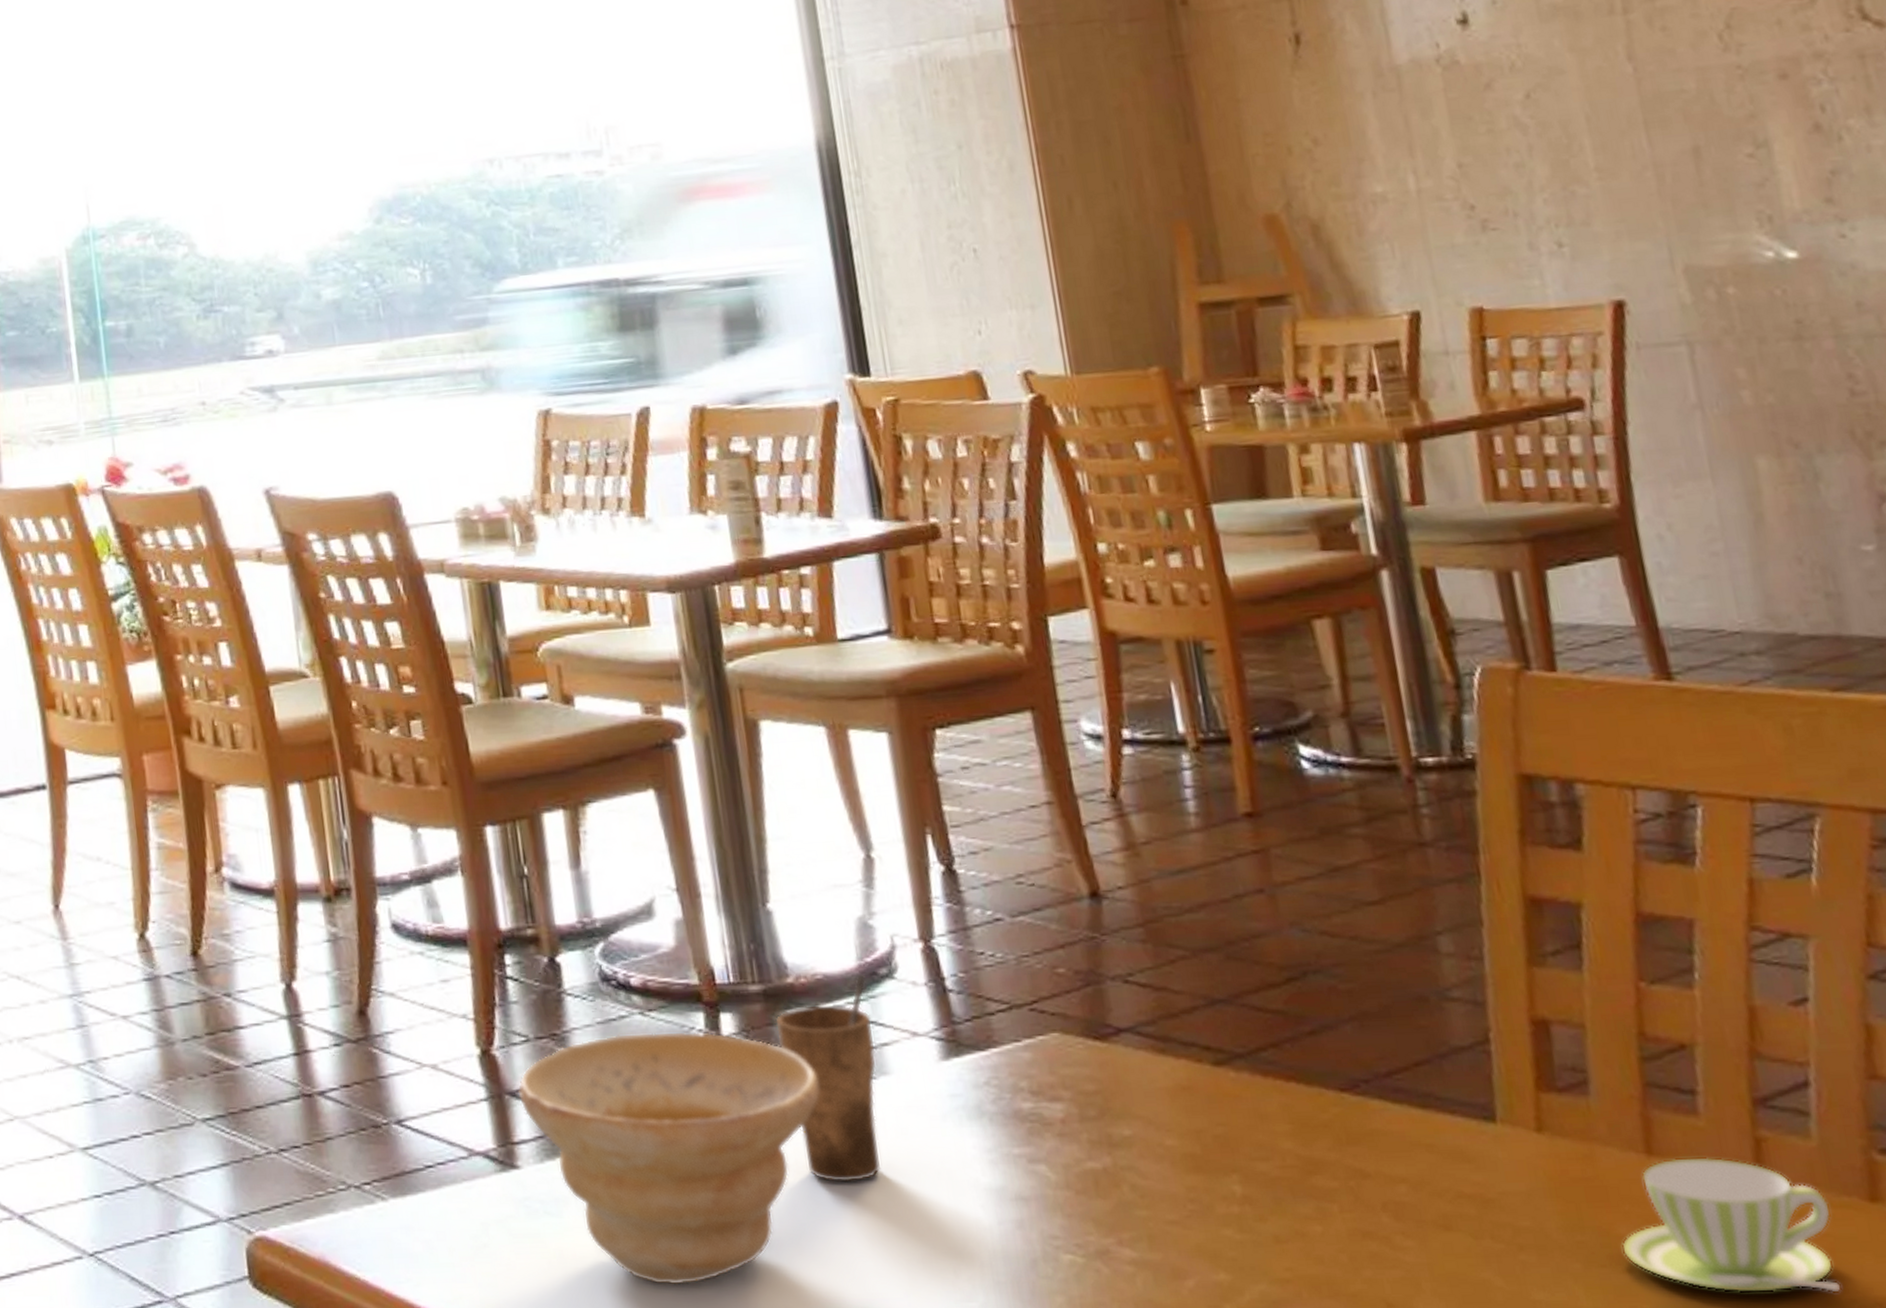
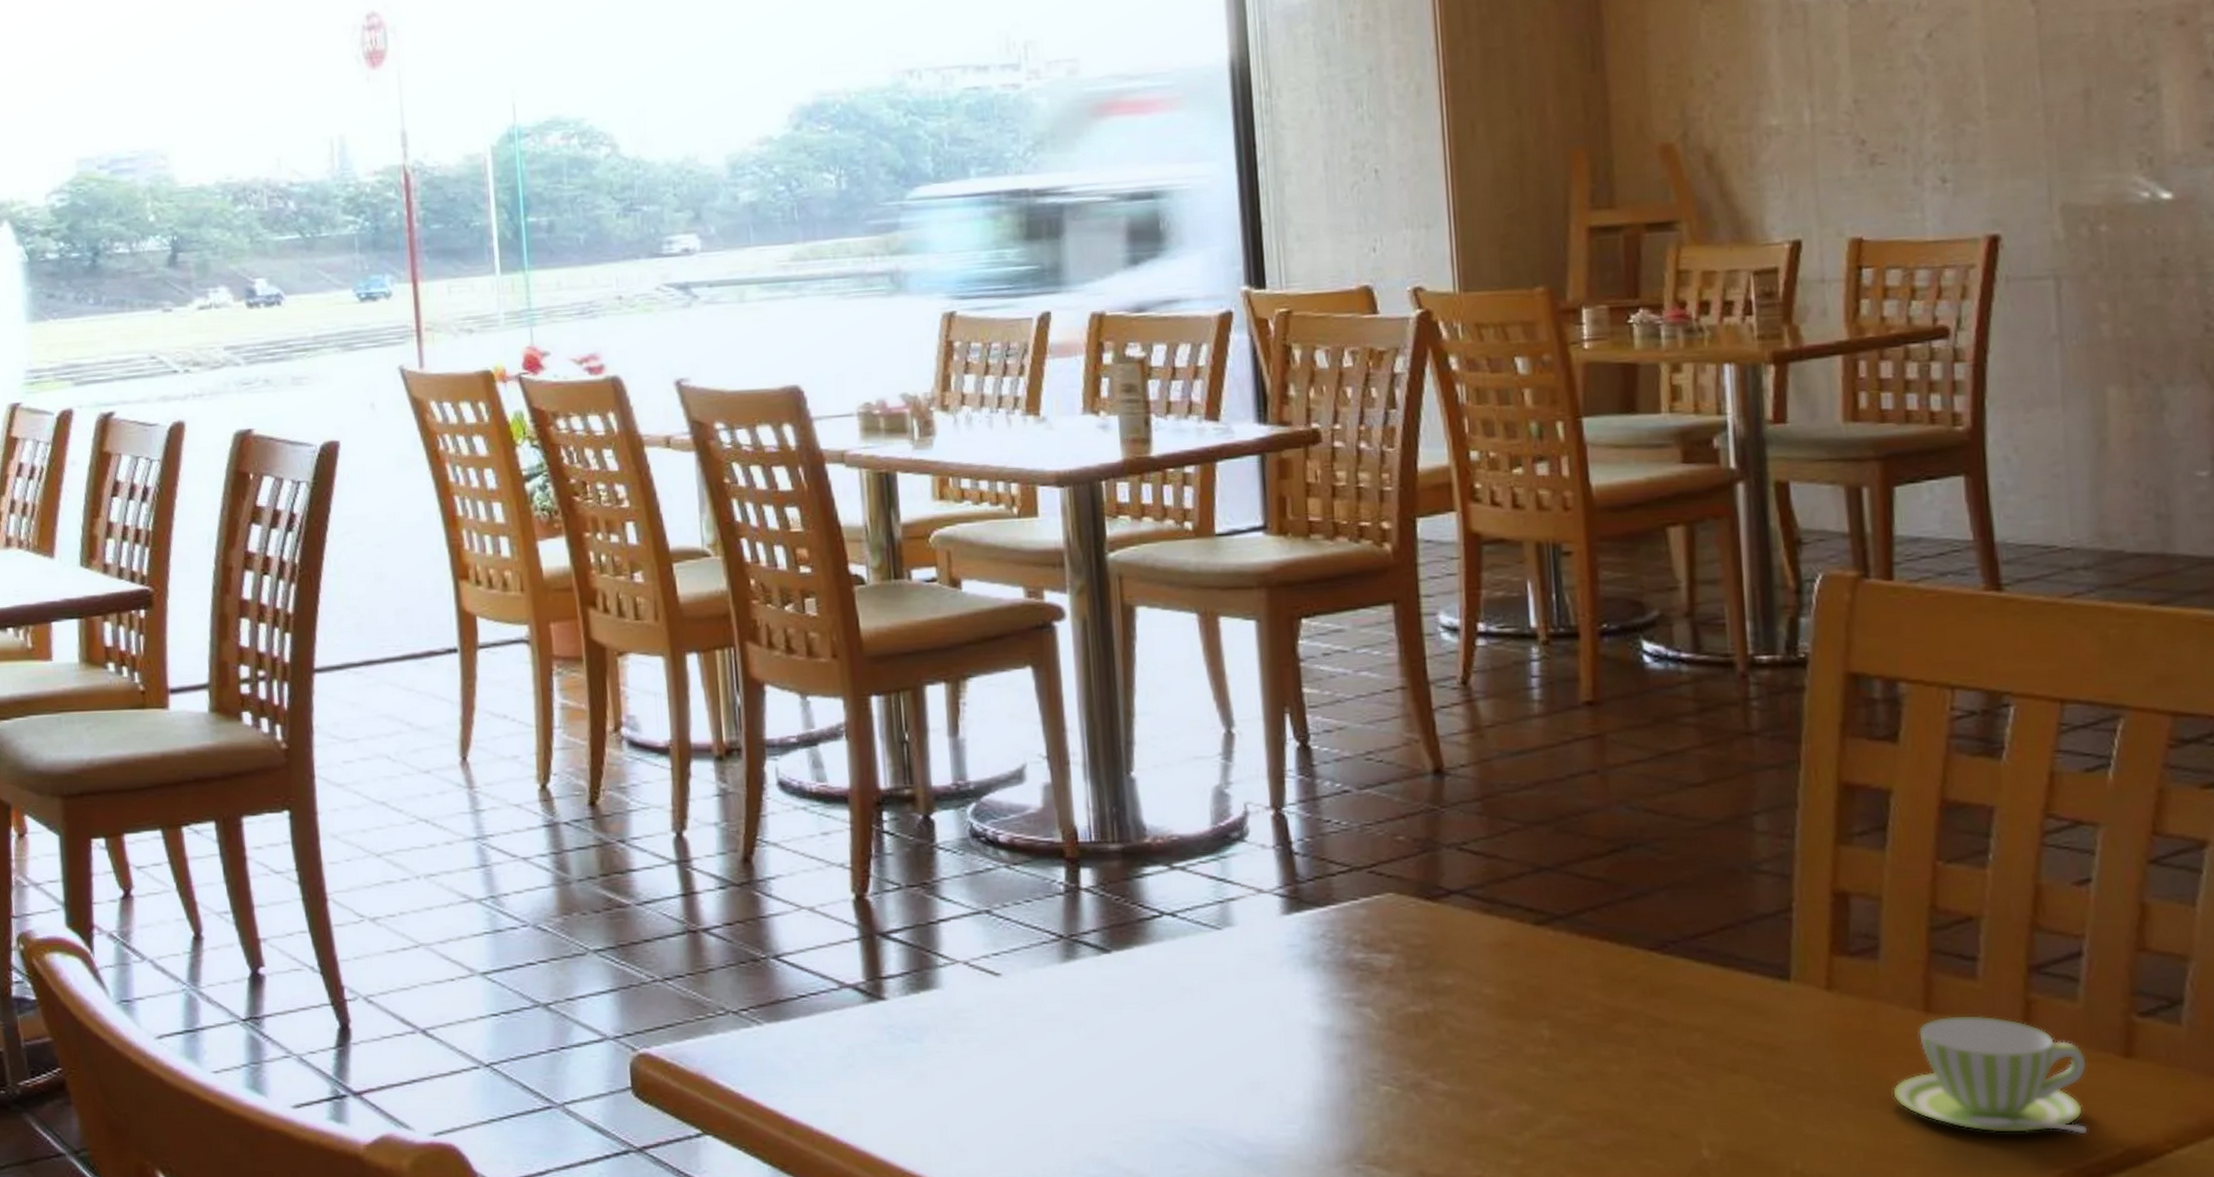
bowl: present [517,1032,820,1285] -> none [888,883,1168,1104]
cup: present [775,974,882,1183] -> none [1131,836,1223,1019]

